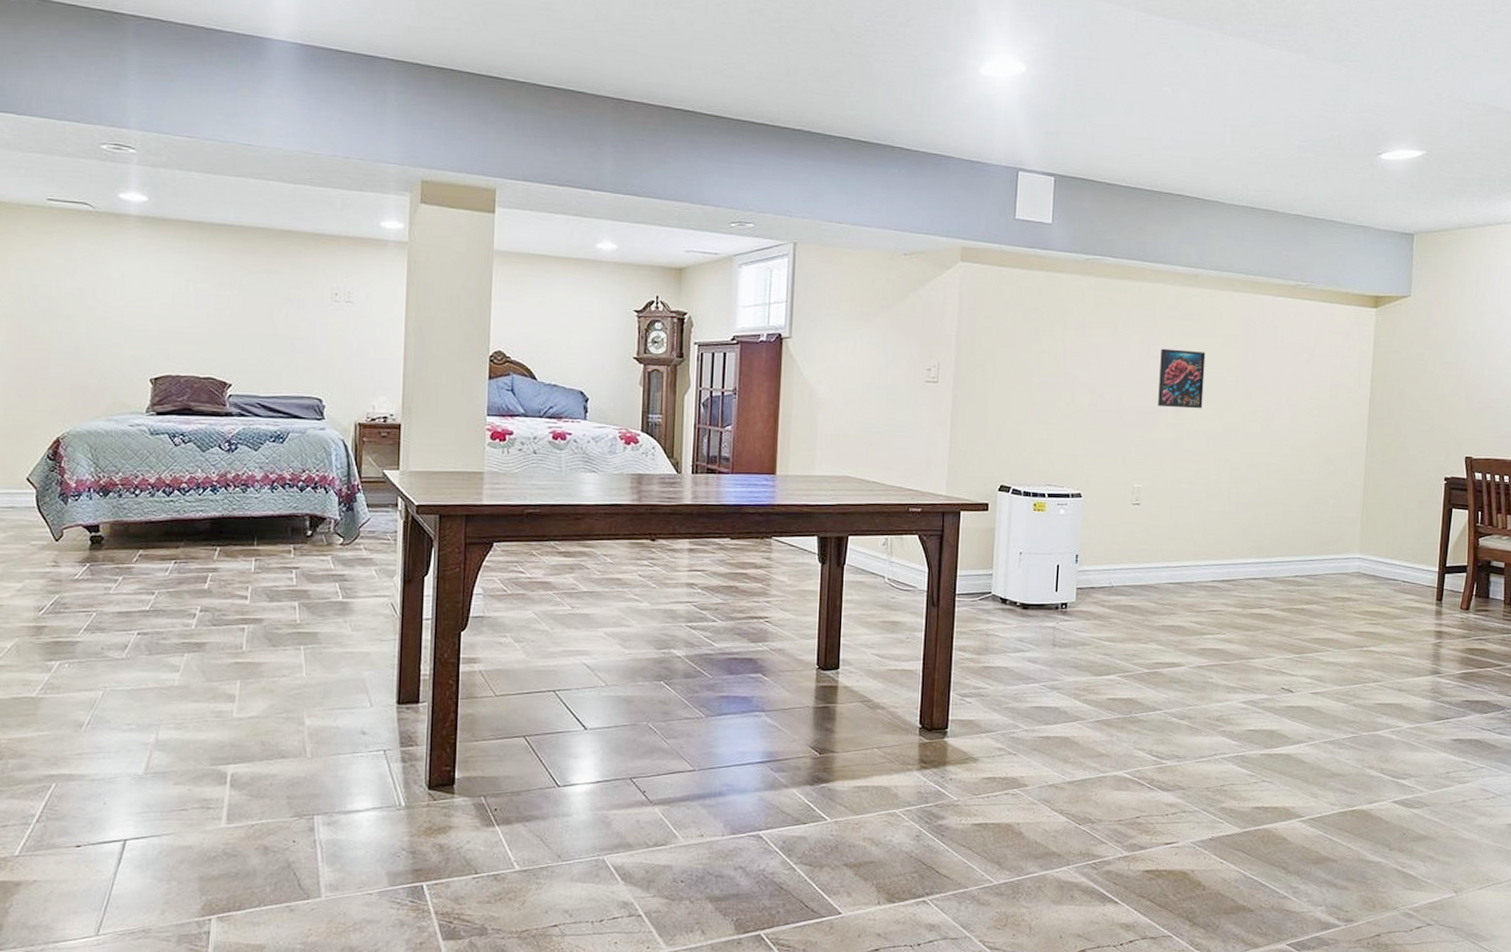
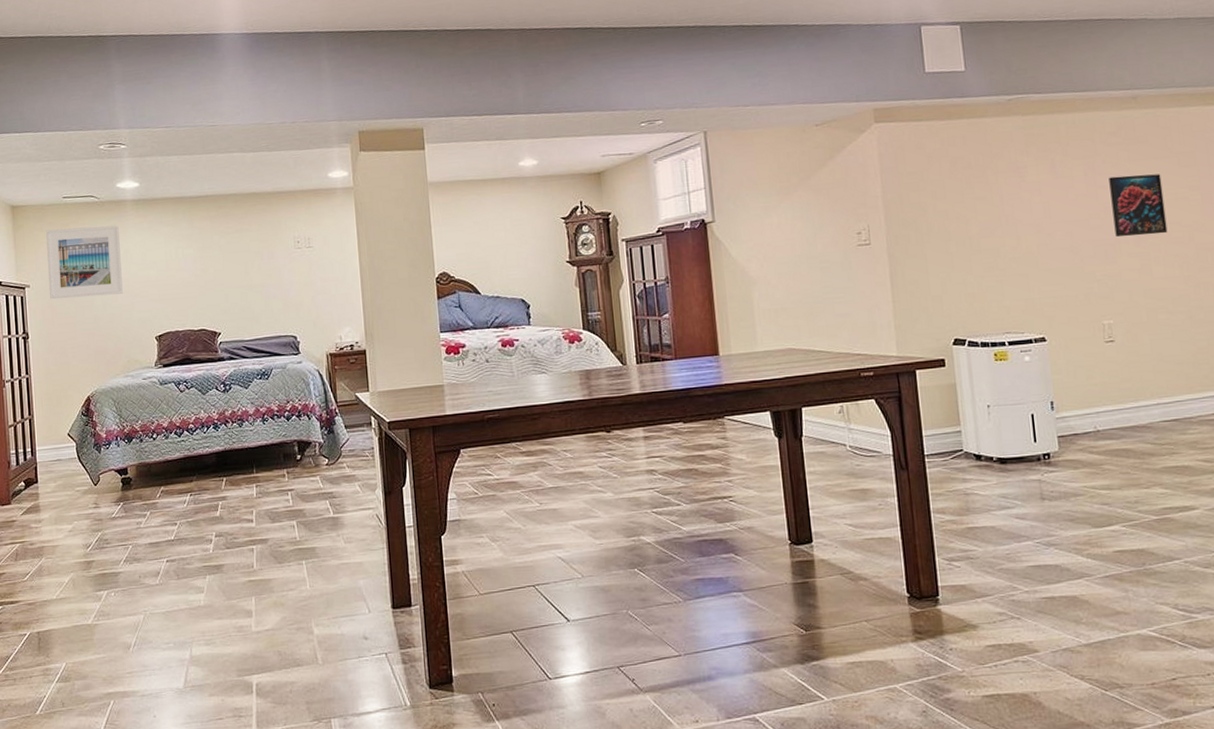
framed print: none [19,234,117,324] -> present [46,225,123,299]

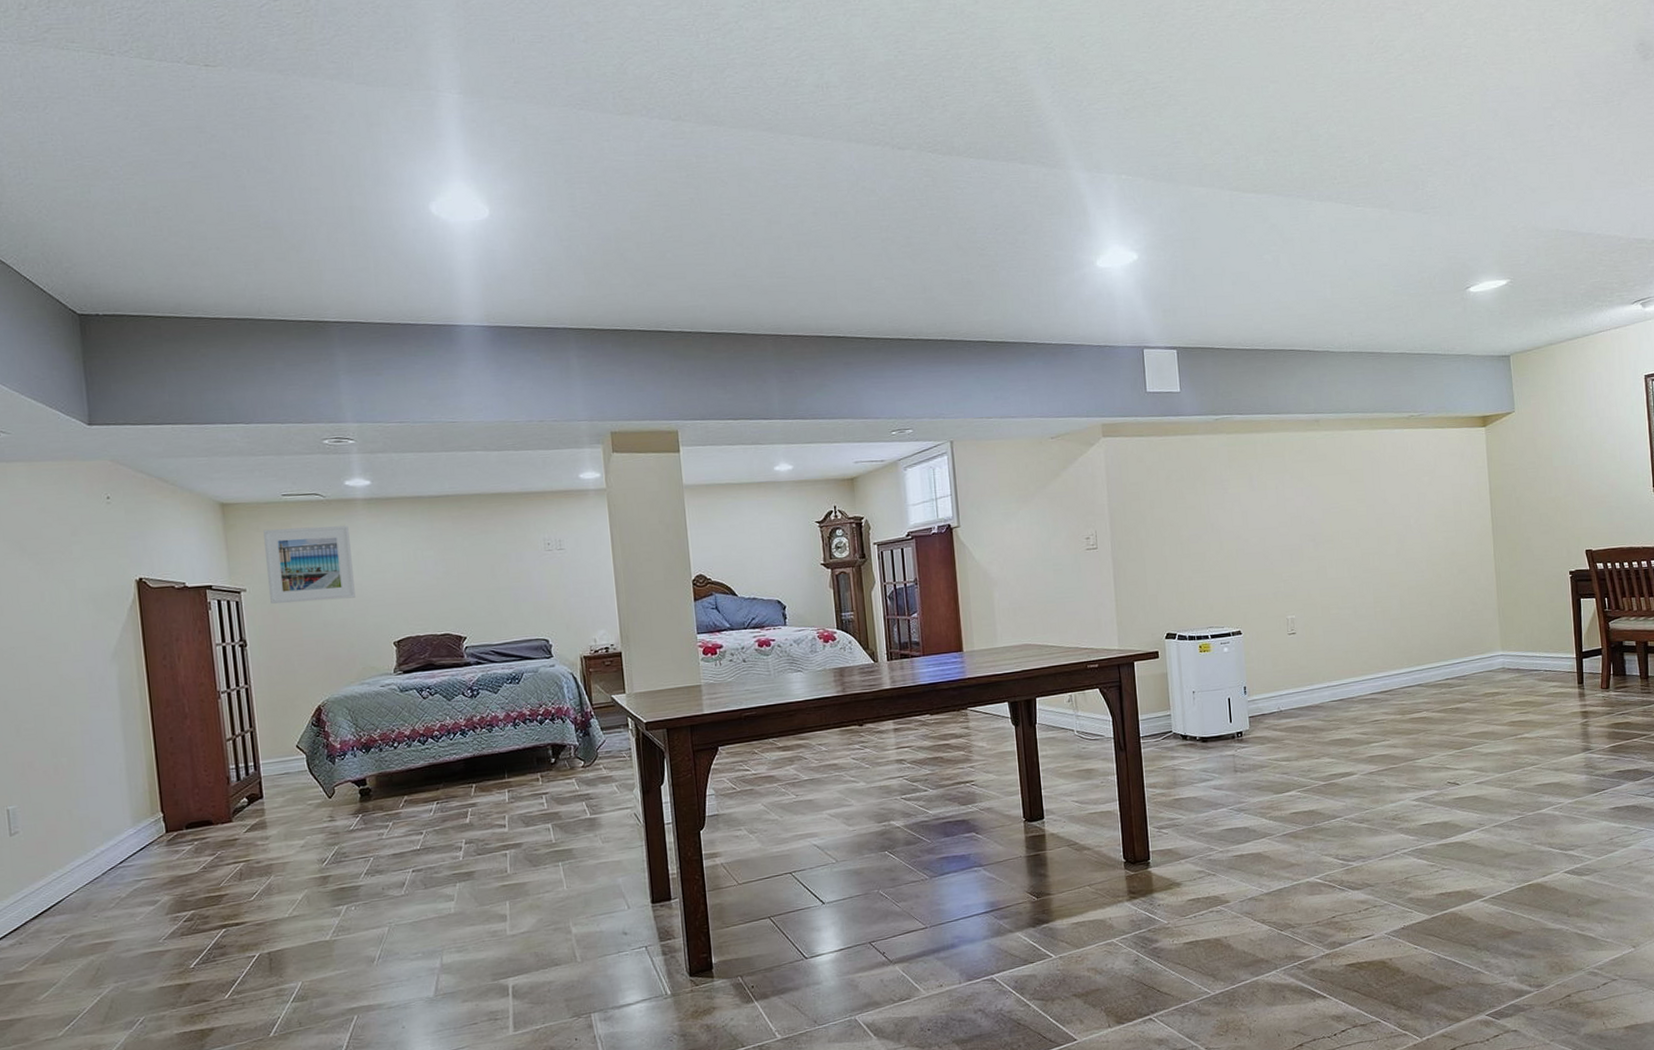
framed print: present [1109,174,1168,238] -> none [1295,488,1340,543]

